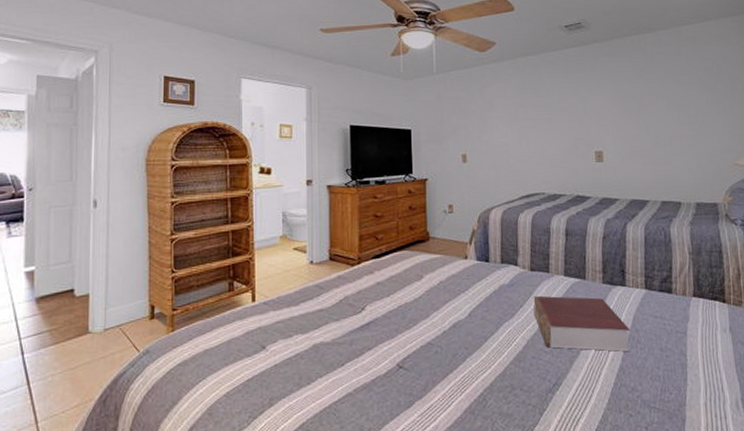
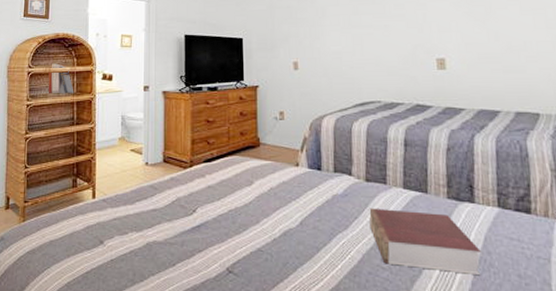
books: none [196,155,228,190] -> present [48,63,74,94]

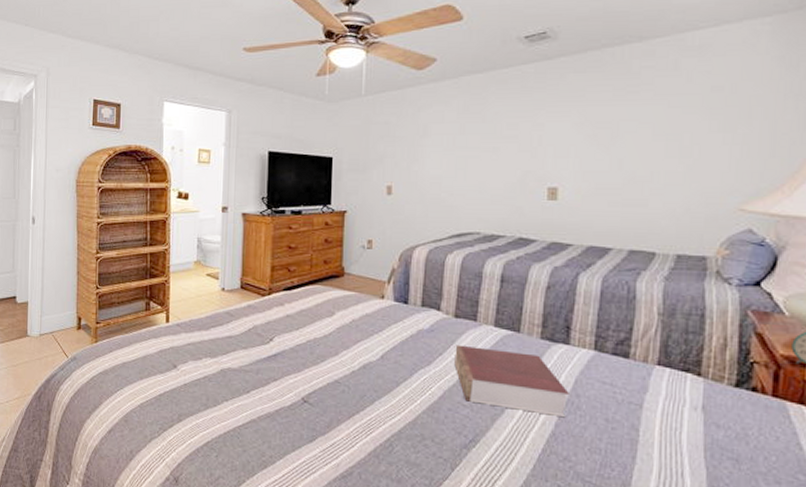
books: present [48,63,74,94] -> none [119,179,148,213]

